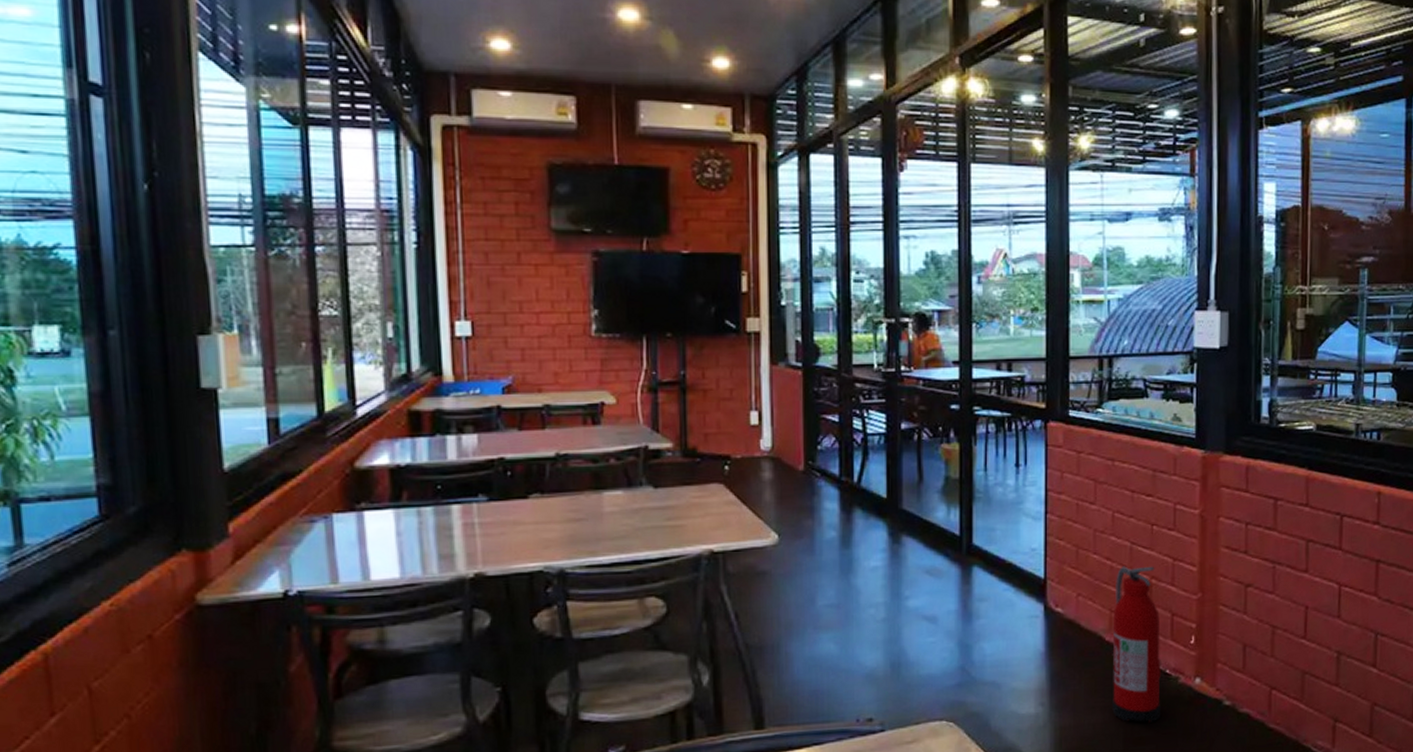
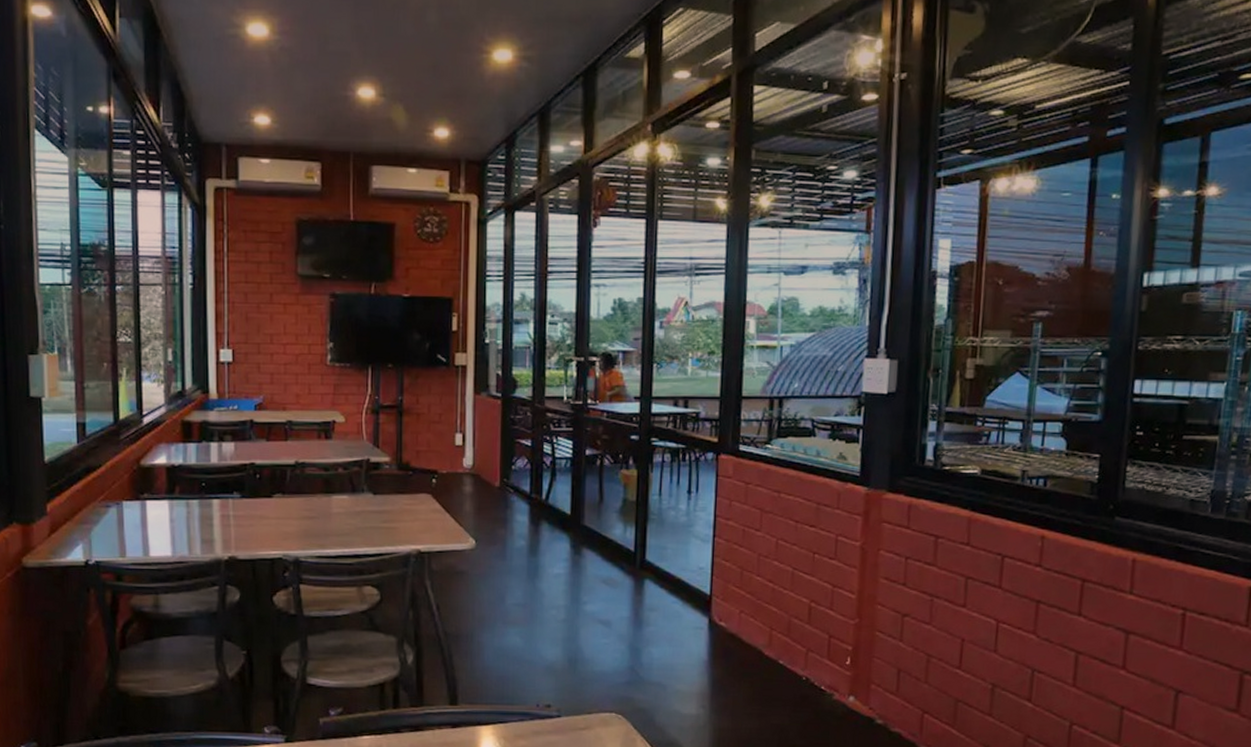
fire extinguisher: present [1112,566,1161,723] -> none [768,589,817,733]

